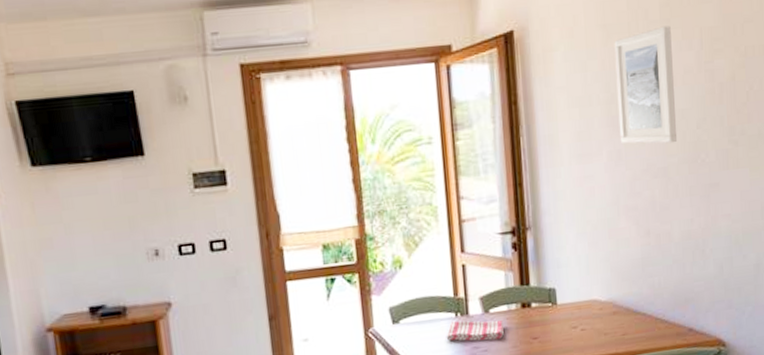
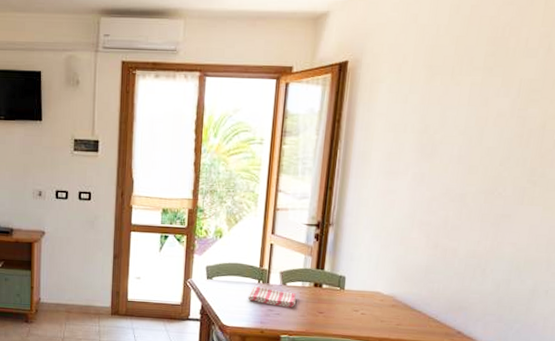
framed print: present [614,25,678,144] -> none [425,73,492,175]

